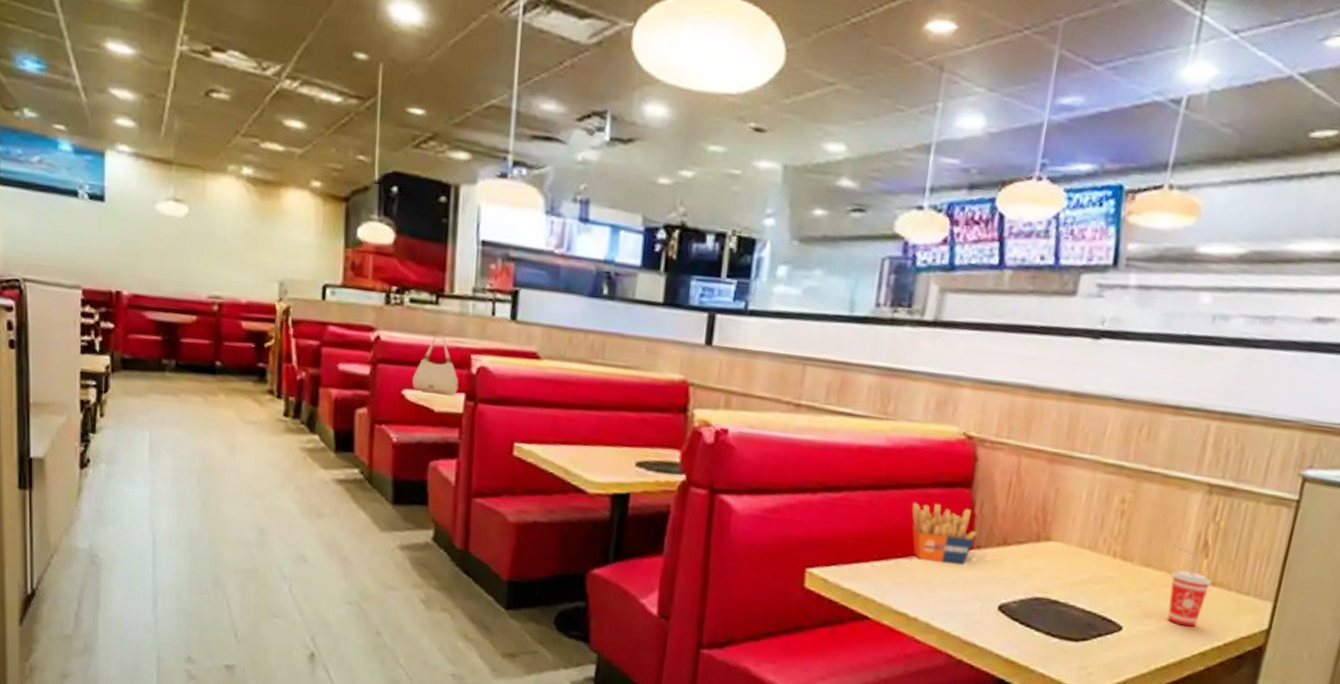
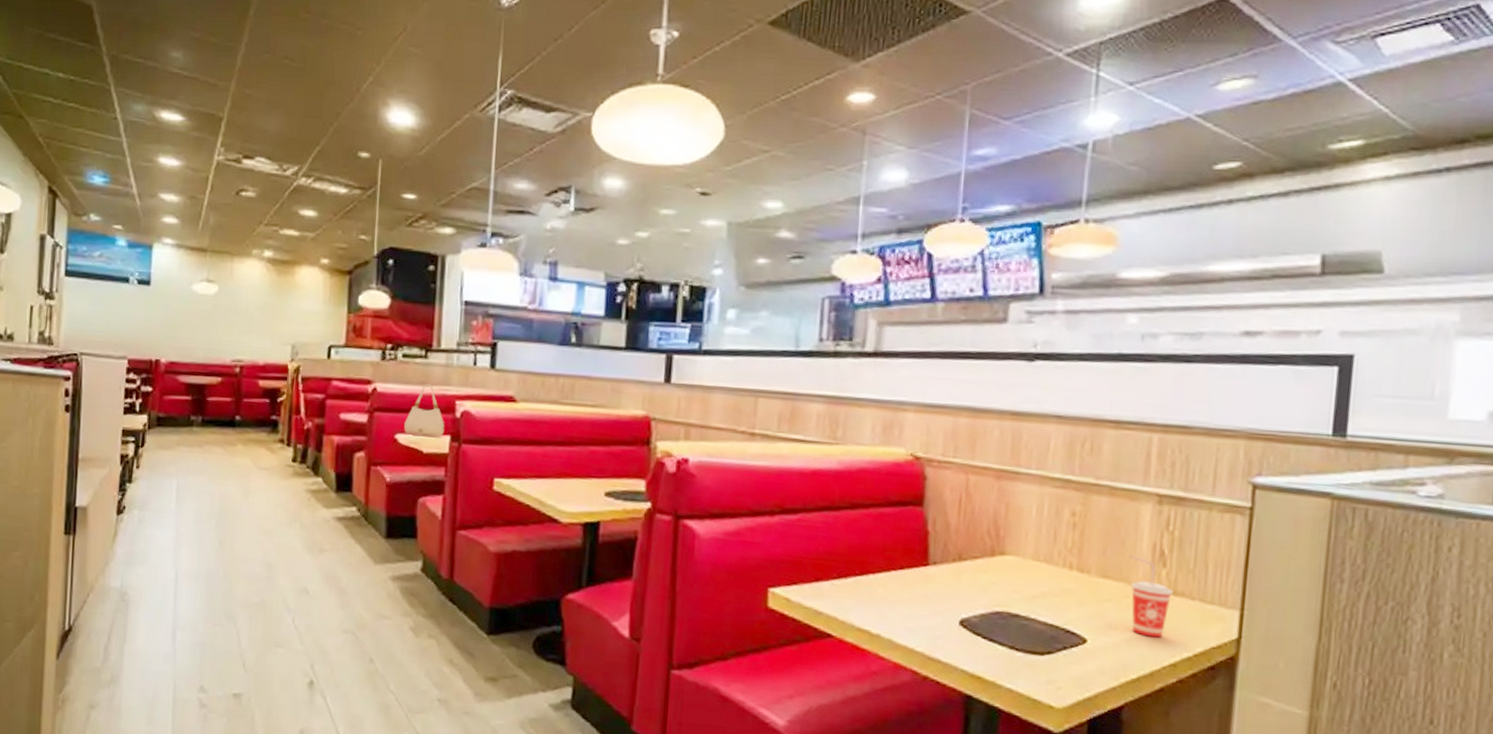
french fries: present [912,502,978,566] -> none [867,521,932,582]

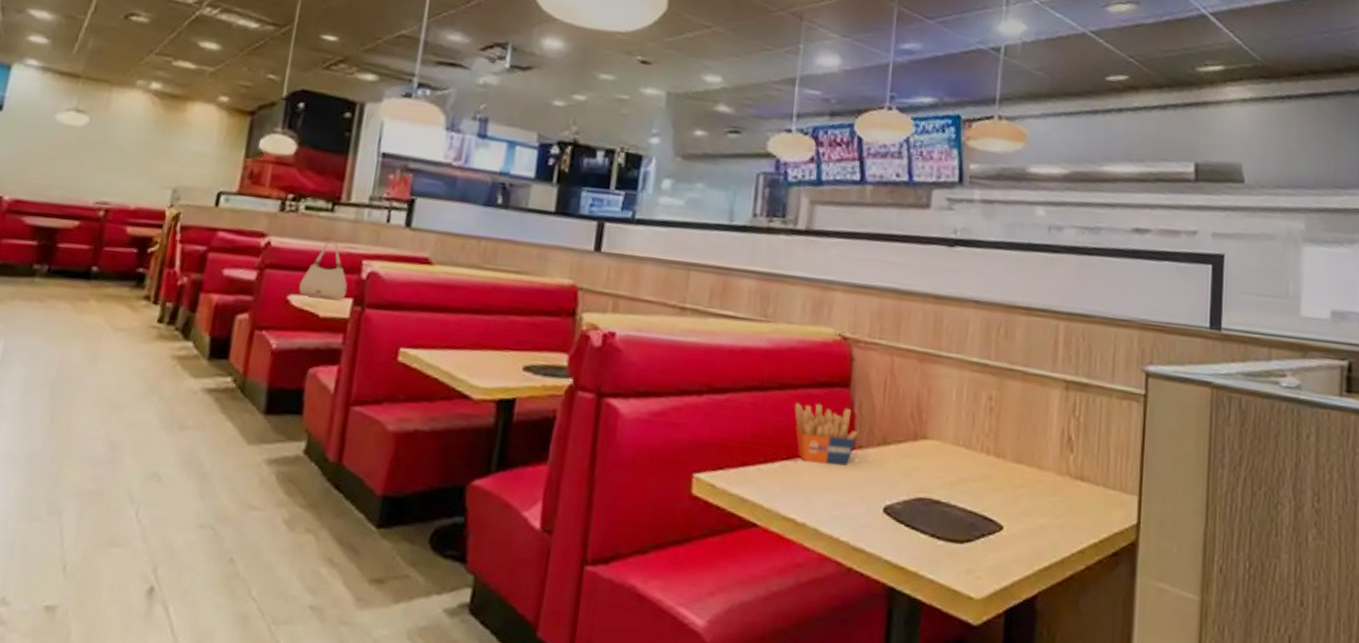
french fries: none [867,521,932,582] -> present [794,402,858,467]
beverage cup: present [1128,555,1173,638] -> none [1040,440,1080,524]

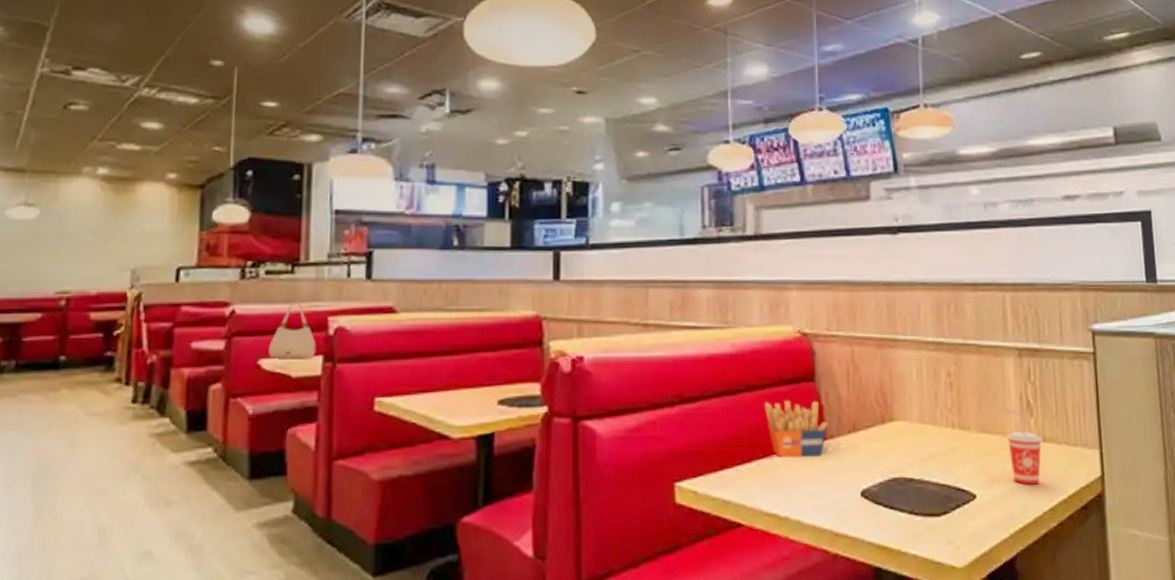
beverage cup: none [1040,440,1080,524] -> present [1001,407,1043,485]

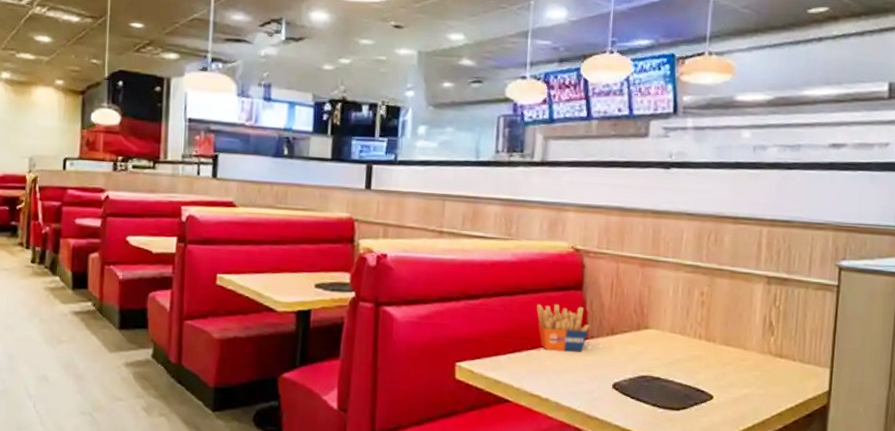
handbag: present [269,301,316,358] -> none [135,191,172,238]
beverage cup: present [1001,407,1043,485] -> none [745,326,779,393]

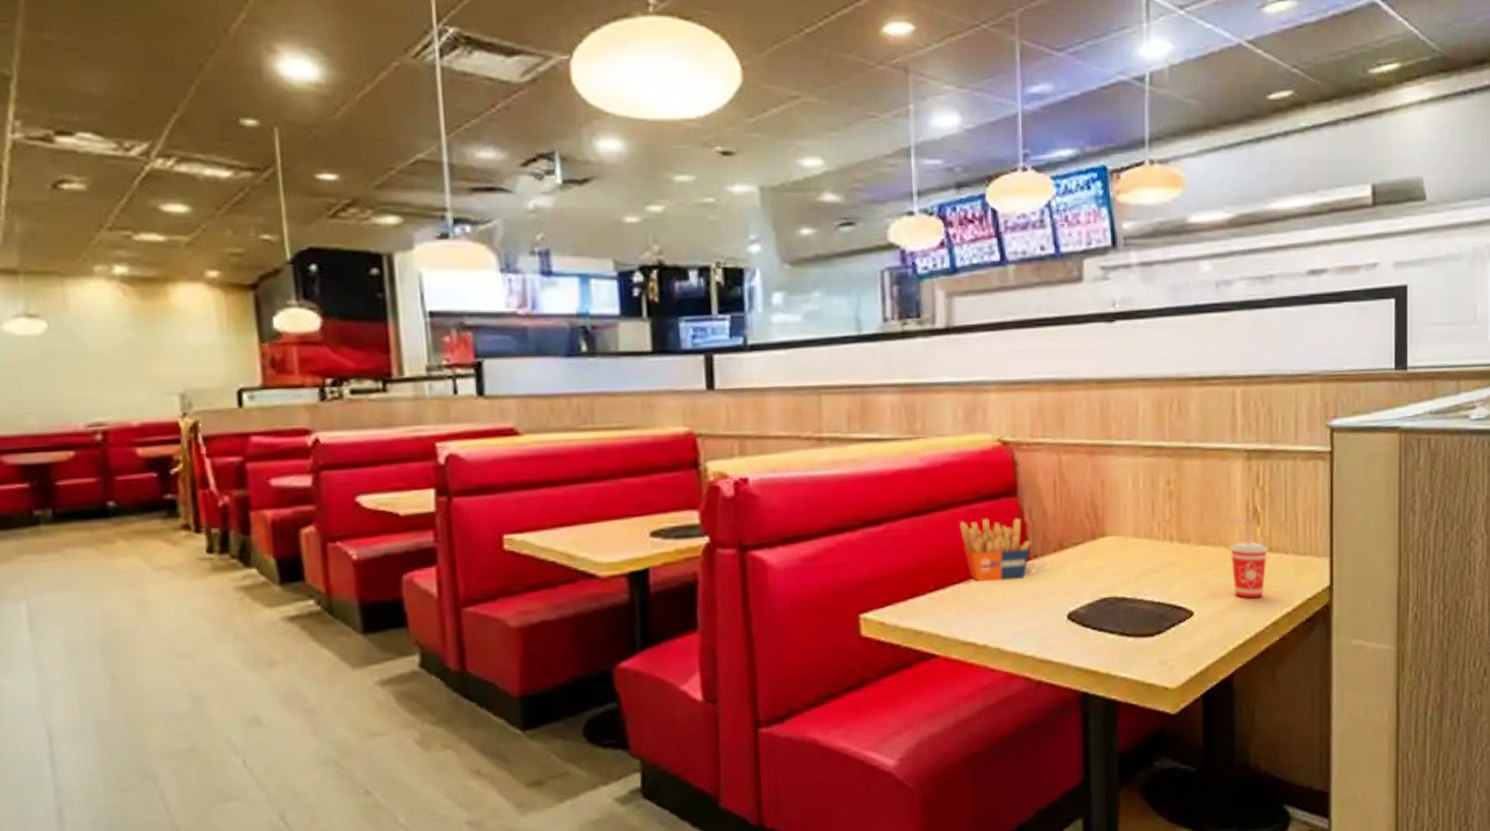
beverage cup: none [745,326,779,393] -> present [1224,516,1269,599]

